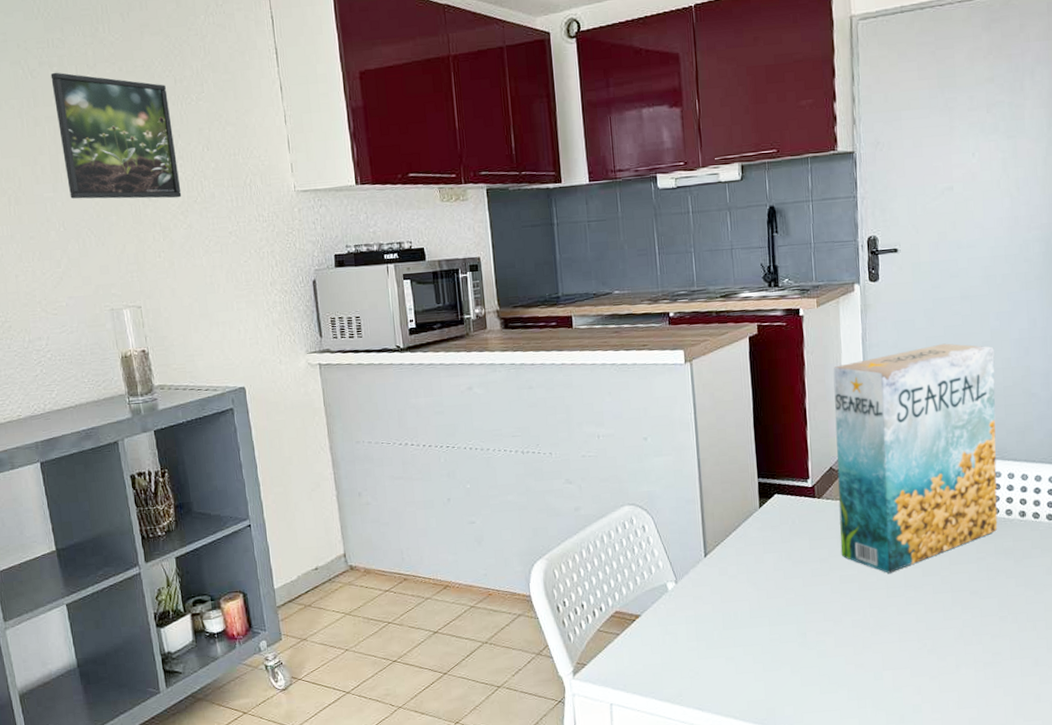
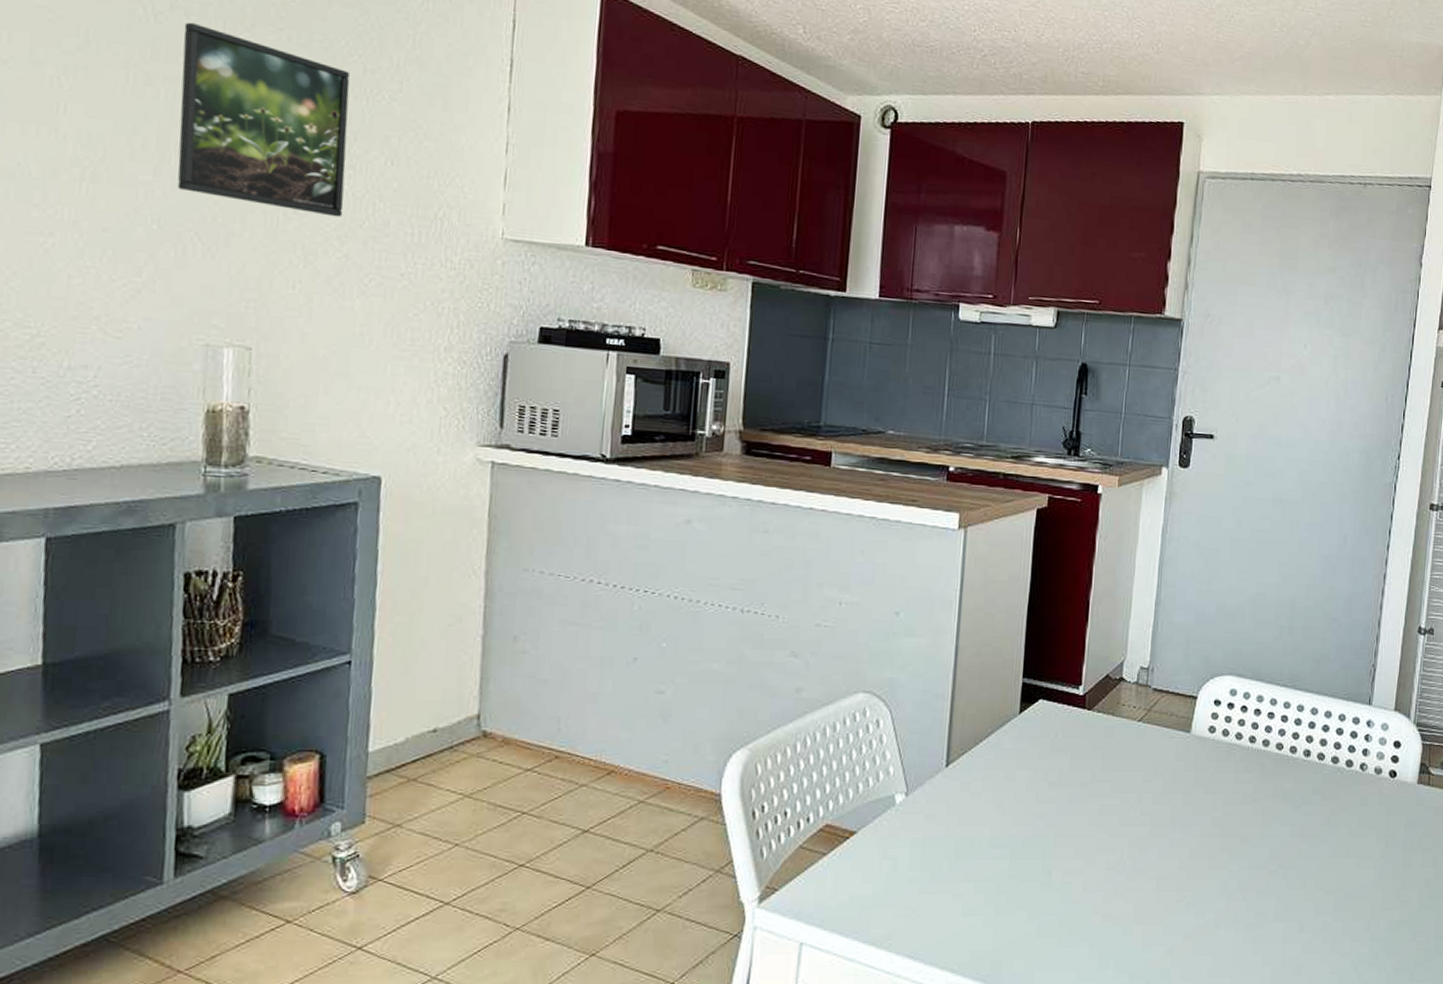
cereal box: present [833,343,998,573] -> none [1105,548,1300,807]

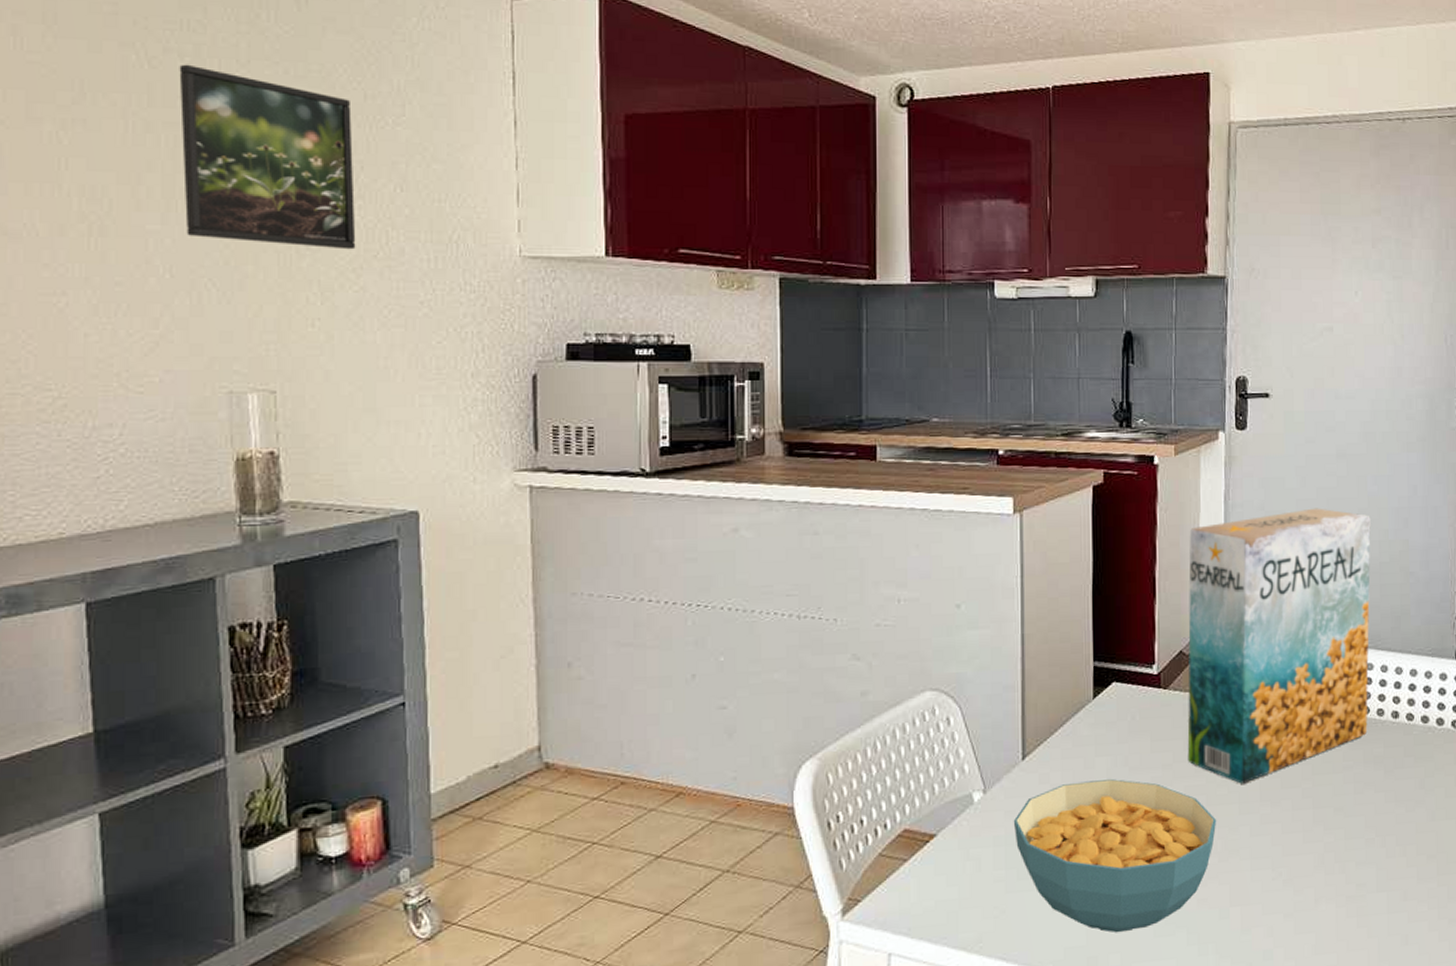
cereal bowl: none [932,792,1128,941] -> present [1013,779,1217,933]
cereal box: none [1105,548,1300,807] -> present [1187,508,1371,784]

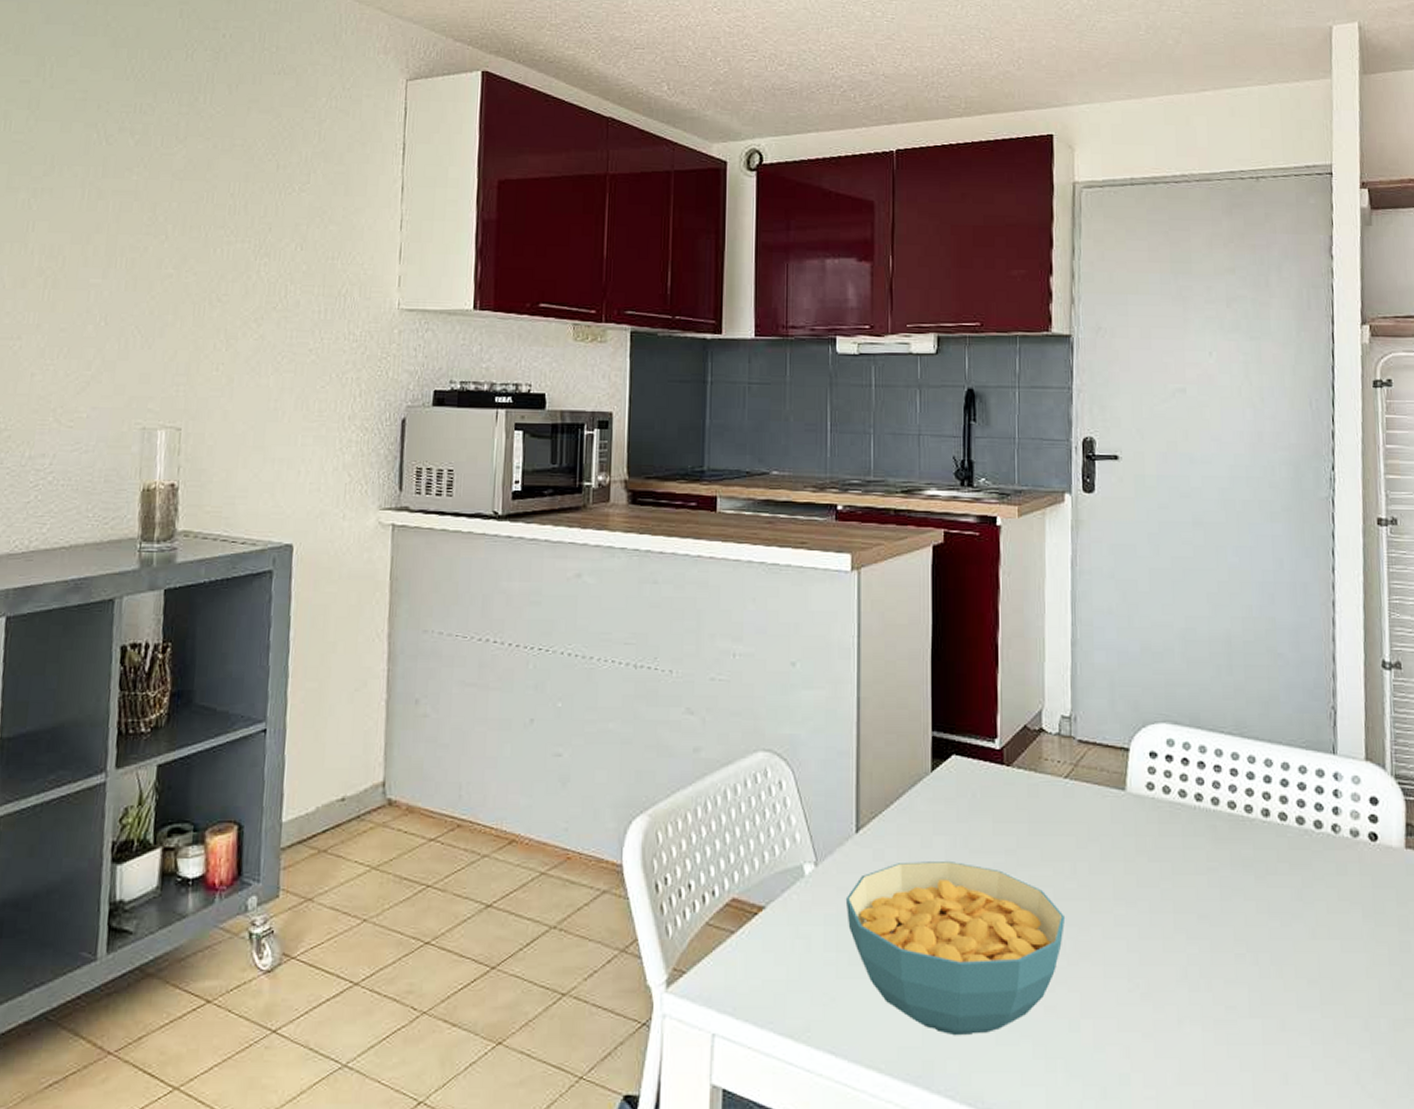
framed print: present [179,64,356,250] -> none [121,141,266,302]
cereal box: present [1187,508,1371,784] -> none [1032,578,1234,878]

